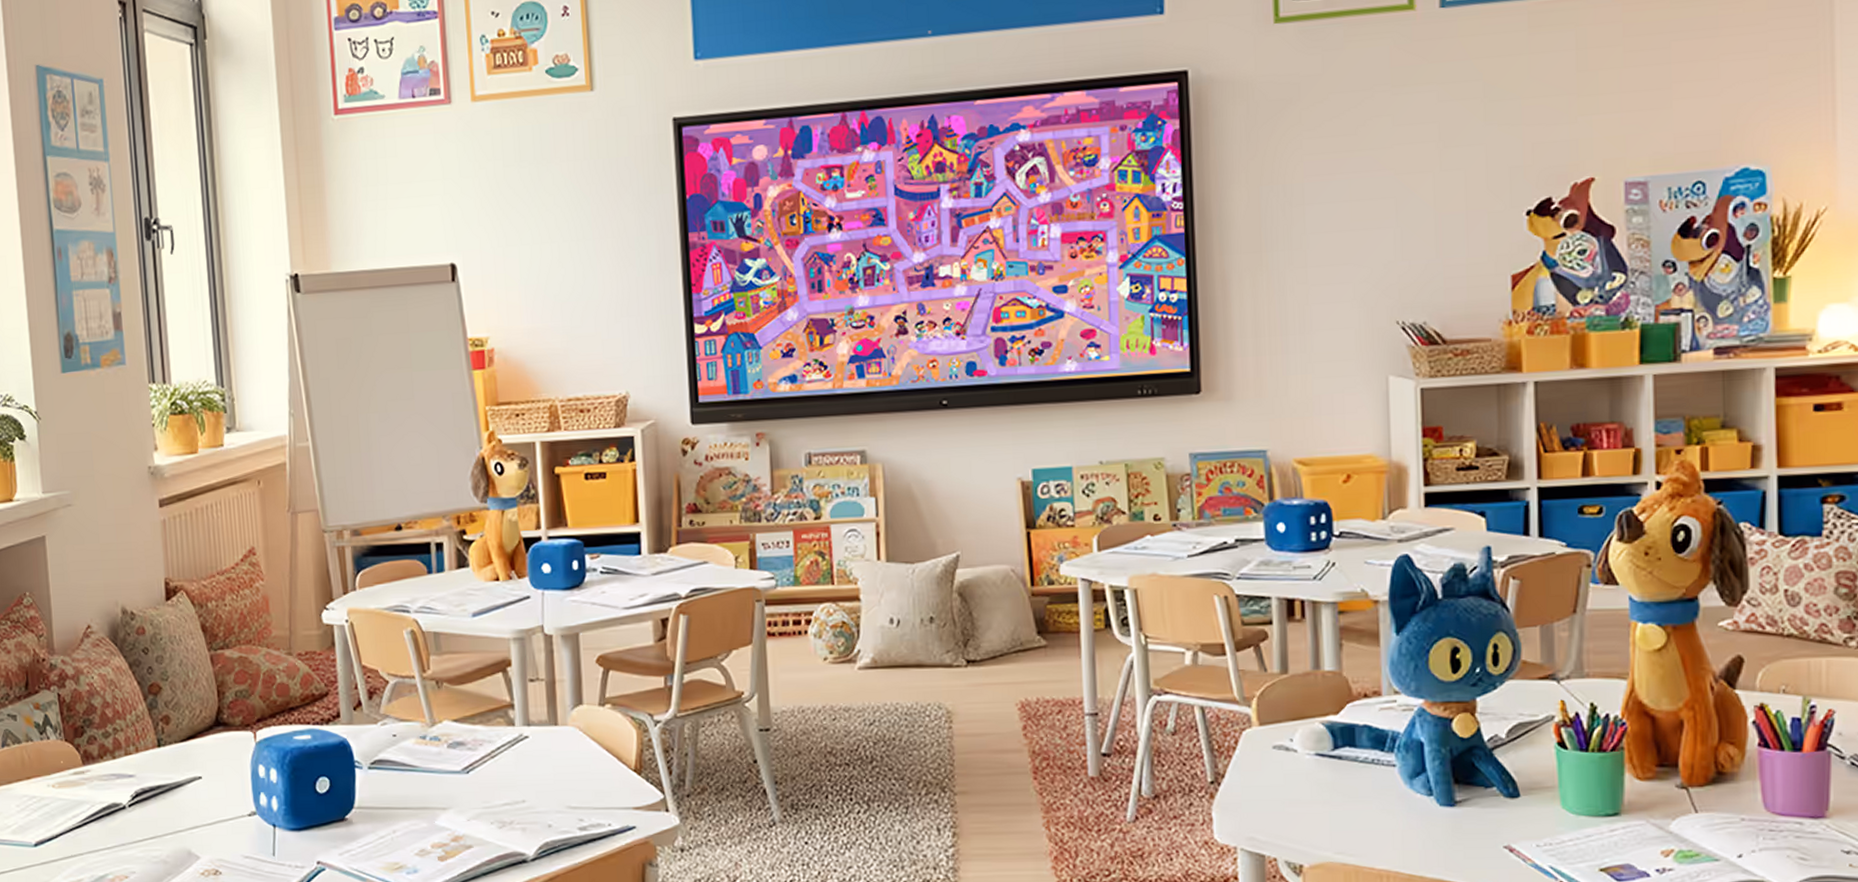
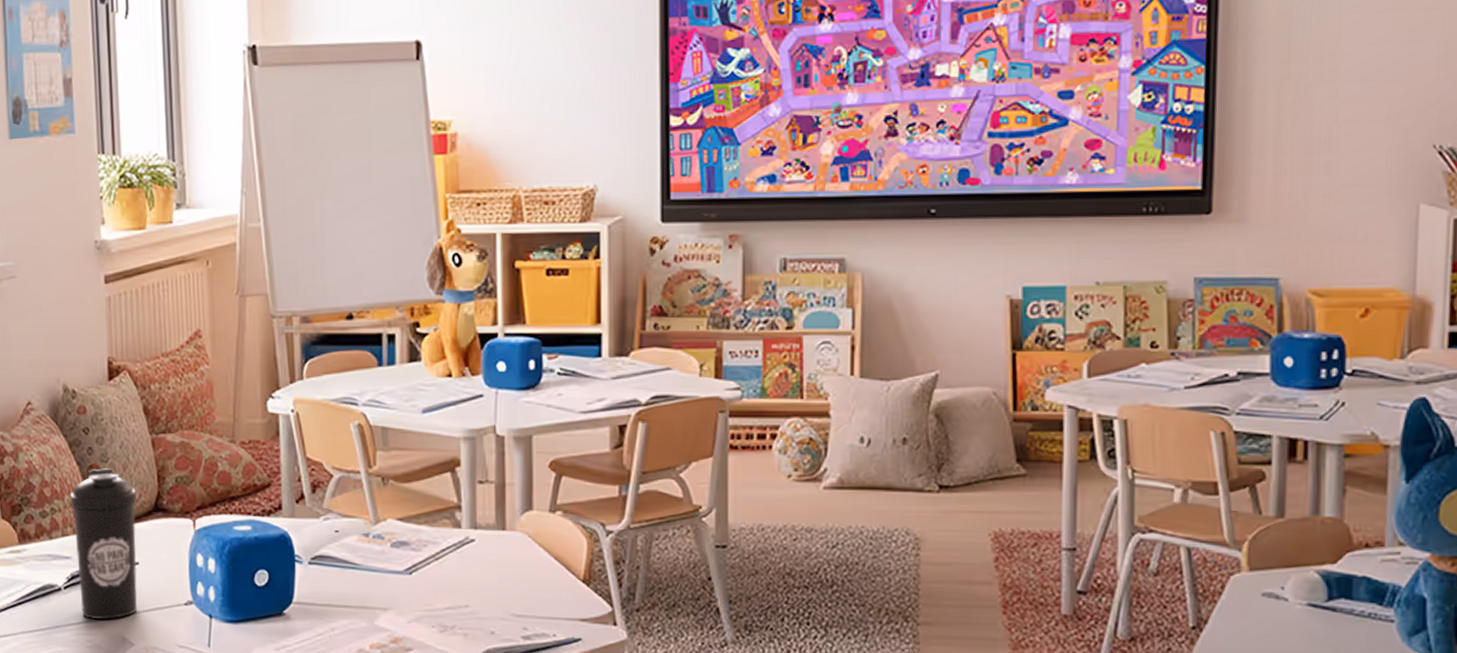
water bottle: none [131,686,201,836] -> present [70,468,137,620]

